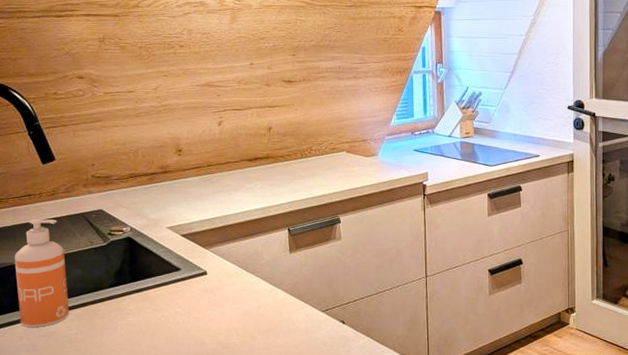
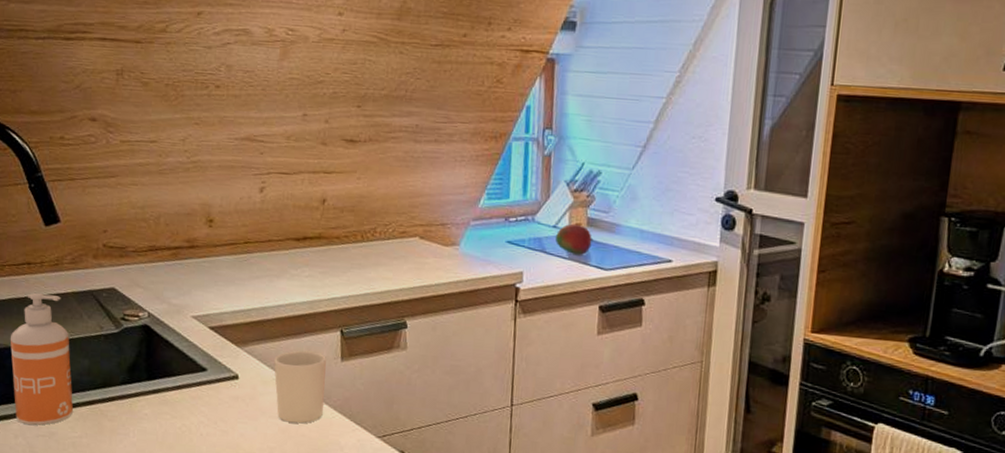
mug: none [235,247,277,306] -> present [274,350,326,424]
fruit: none [451,133,480,157] -> present [556,223,594,256]

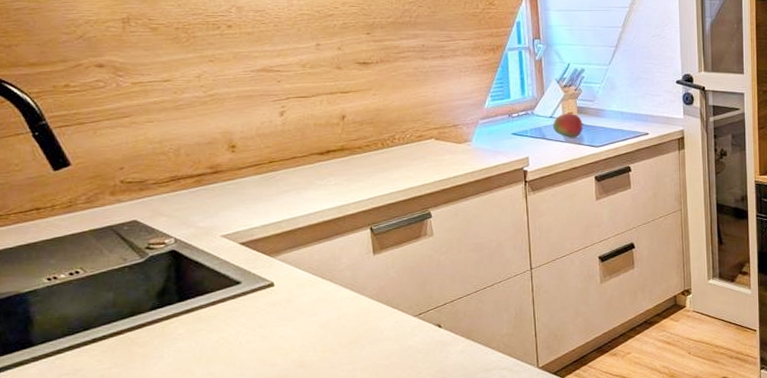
soap dispenser: present [10,292,74,426] -> none [20,235,100,367]
mug: present [274,350,326,424] -> none [308,250,360,318]

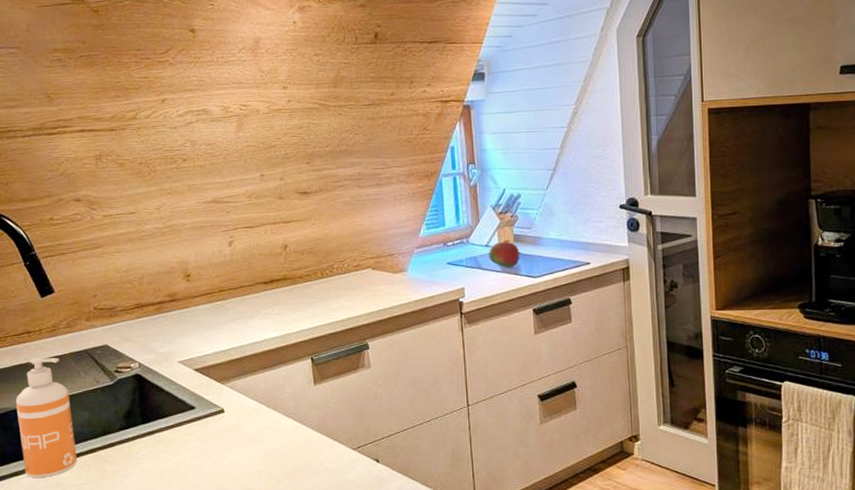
soap dispenser: none [20,235,100,367] -> present [15,357,78,479]

